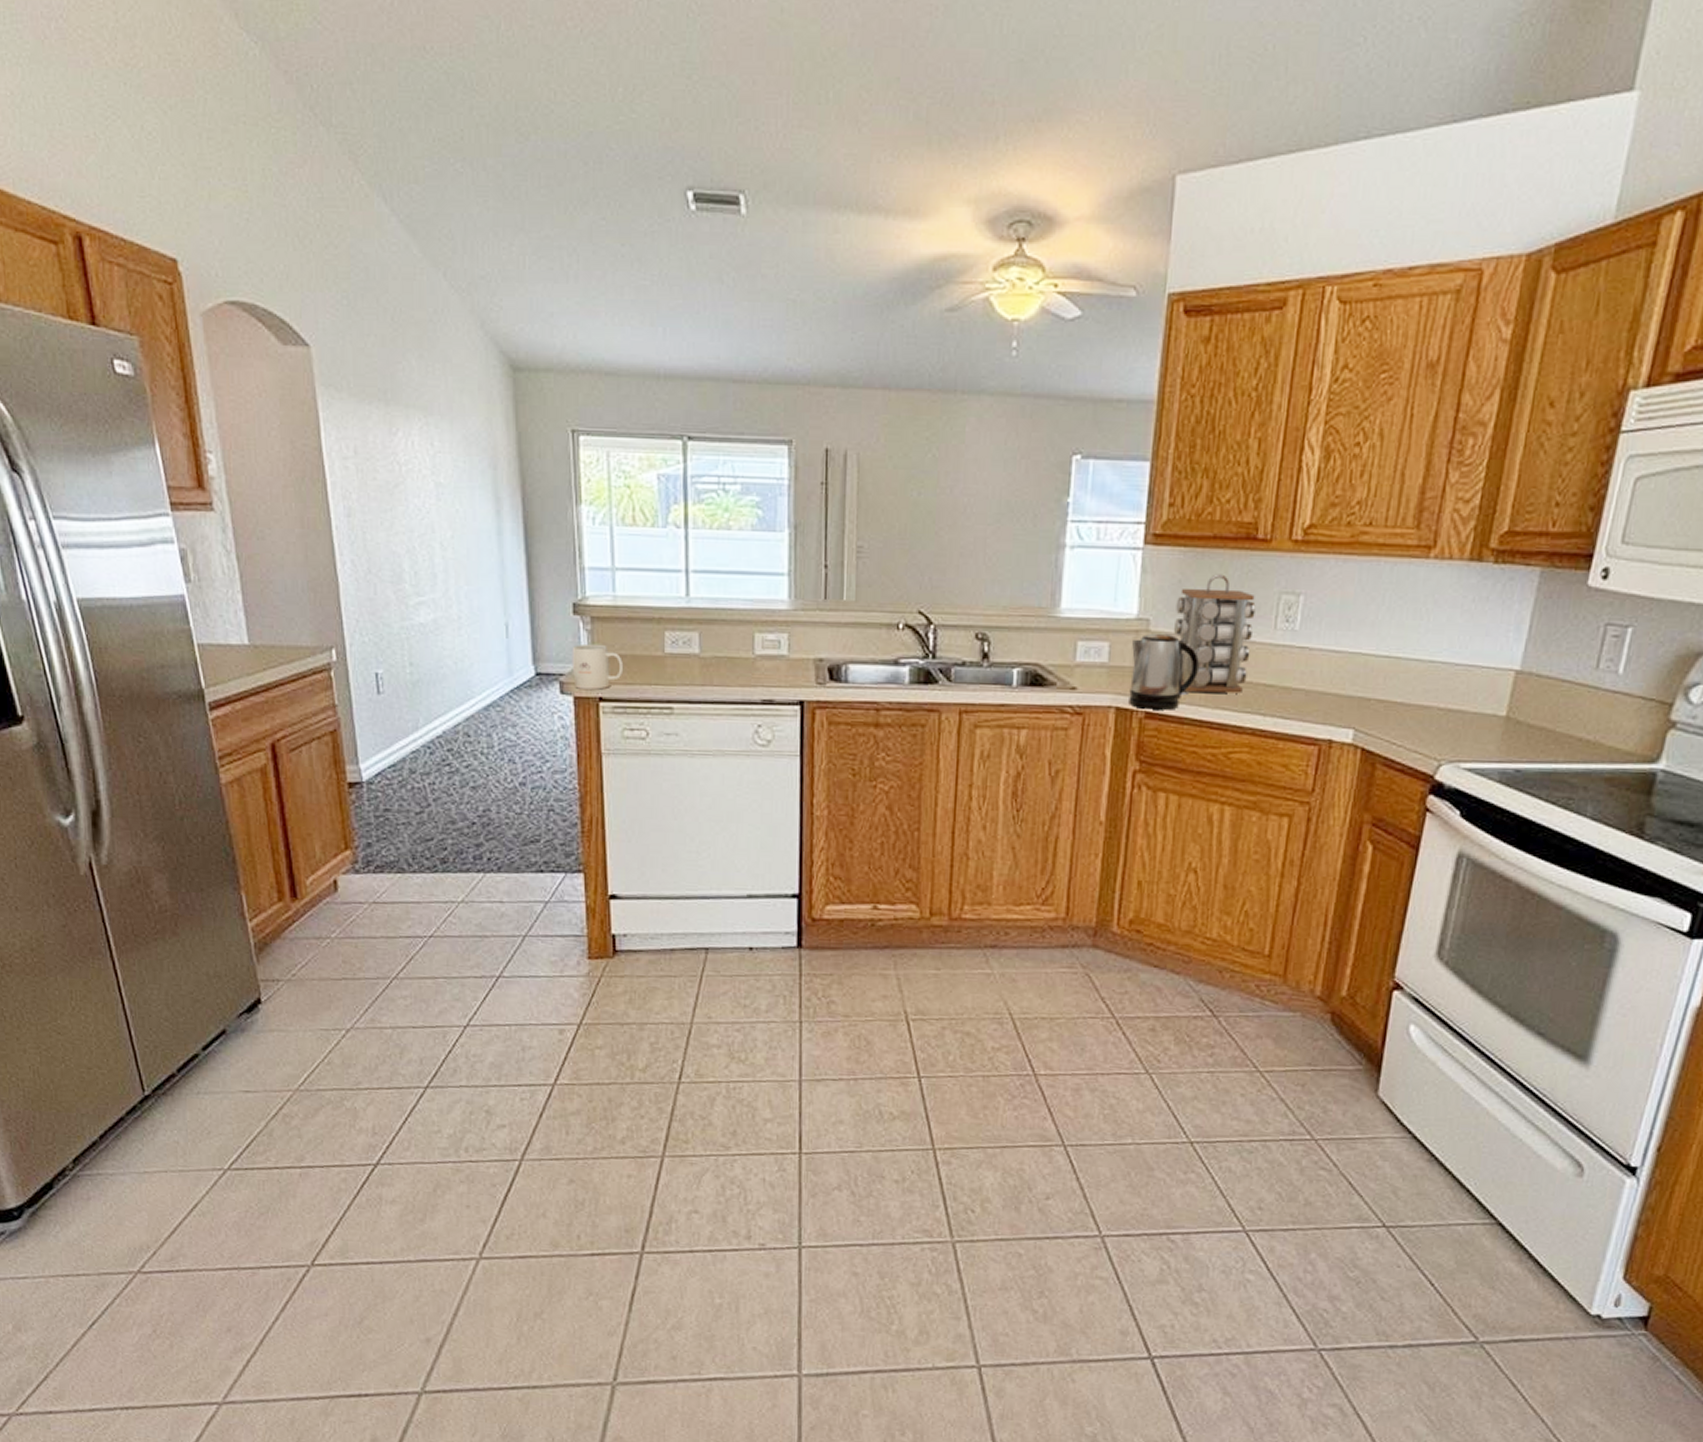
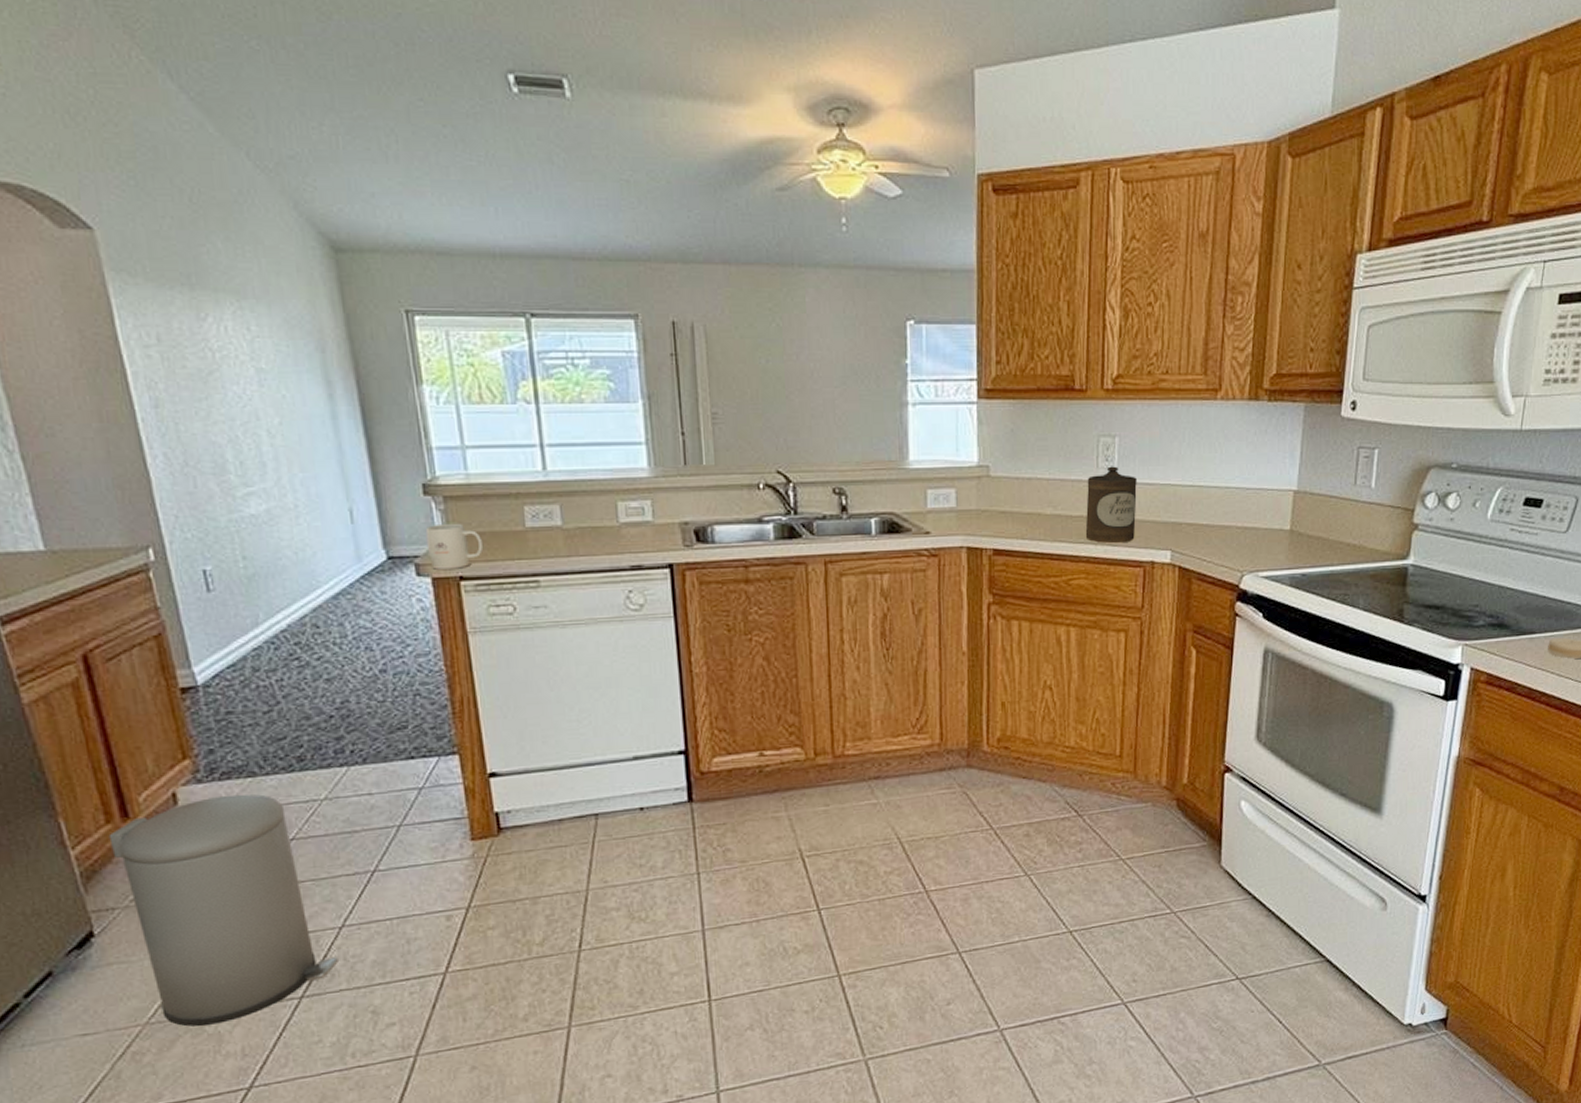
pedal bin: none [279,887,461,1100] -> present [108,794,338,1027]
kettle: present [1129,633,1200,710] -> none [976,477,1037,547]
spice rack: present [1173,574,1256,694] -> none [1010,422,1079,529]
canister: none [1253,628,1321,716] -> present [1085,466,1137,543]

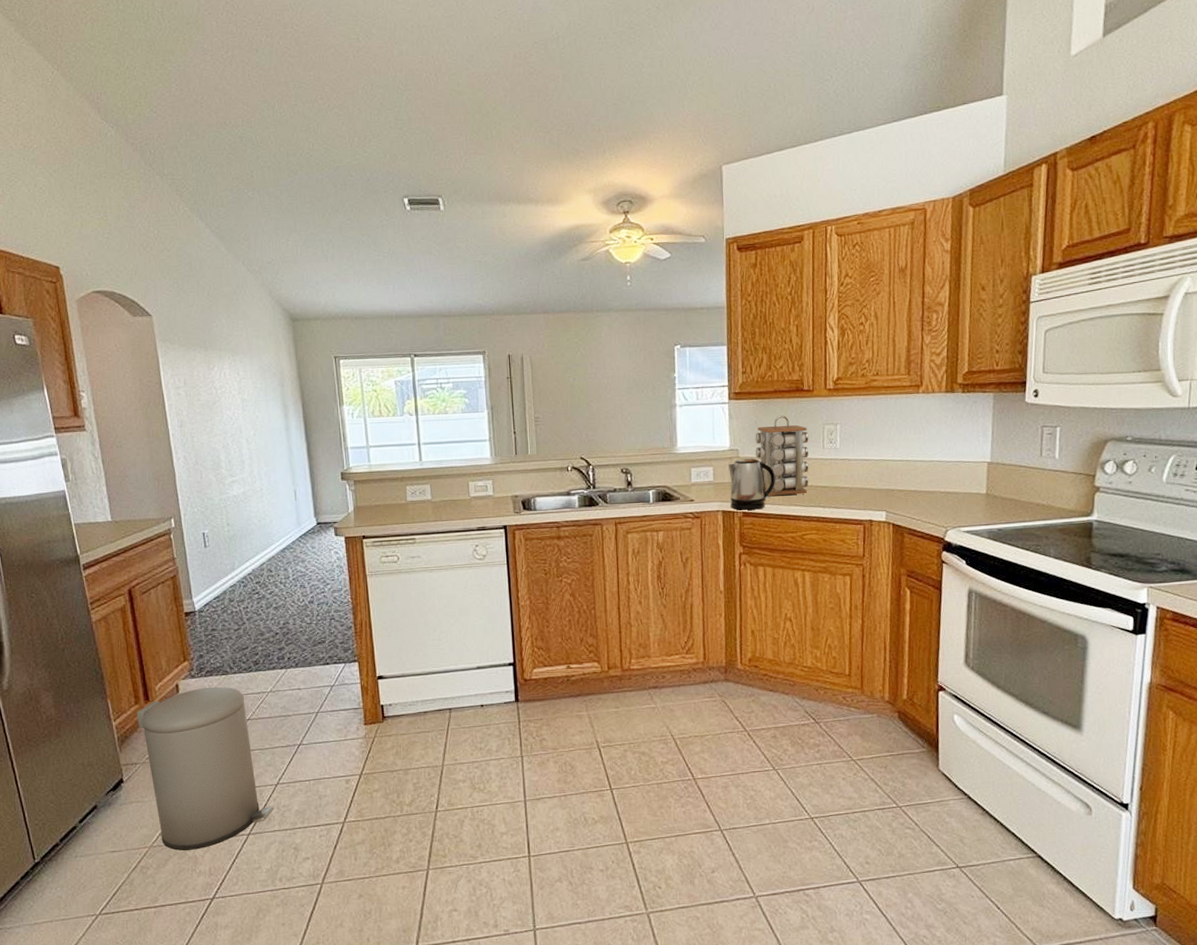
mug: present [425,523,484,570] -> none [342,499,379,531]
kettle: none [976,477,1037,547] -> present [729,458,776,510]
spice rack: none [1010,422,1079,529] -> present [755,415,809,496]
canister: present [1085,466,1137,543] -> none [815,447,856,506]

